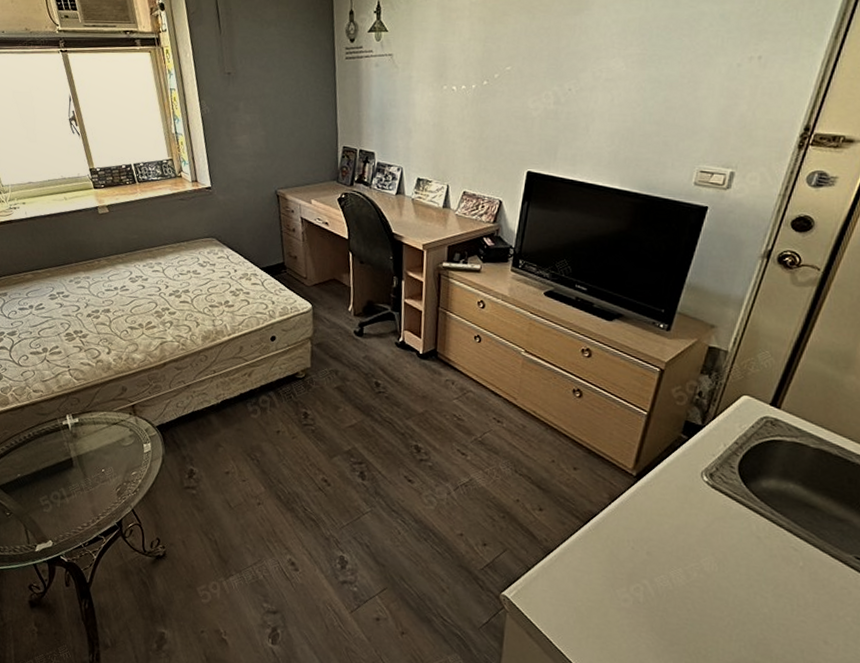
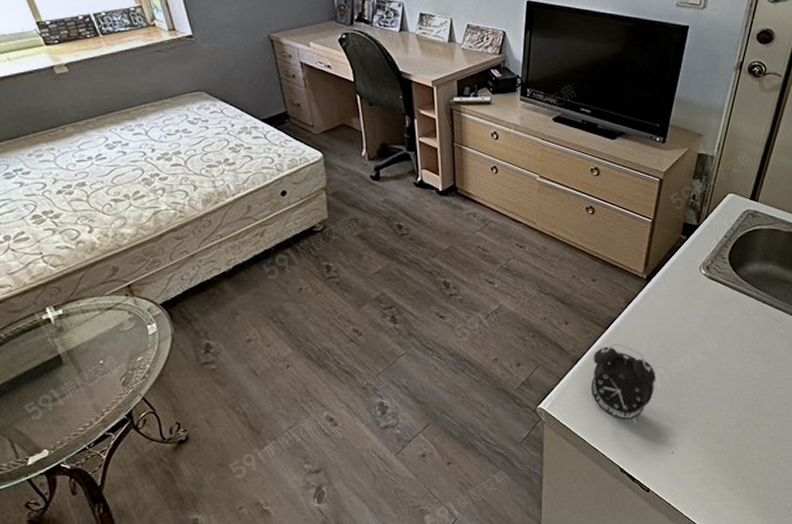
alarm clock: none [561,540,640,635] -> present [590,342,656,424]

